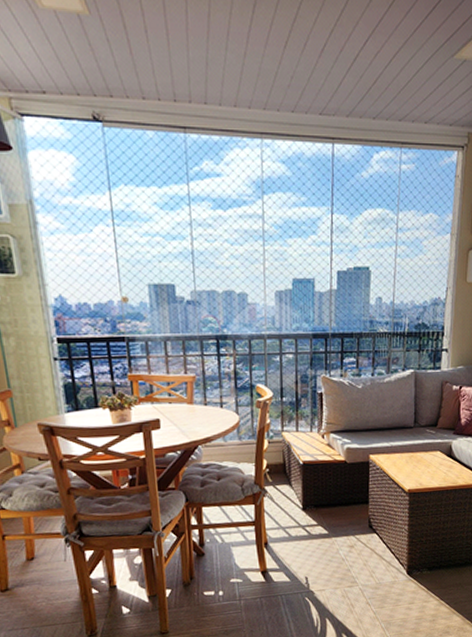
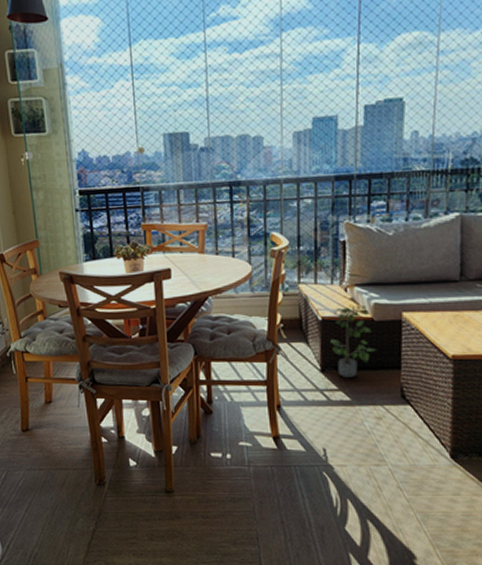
potted plant: none [311,449,348,515] -> present [331,304,376,379]

